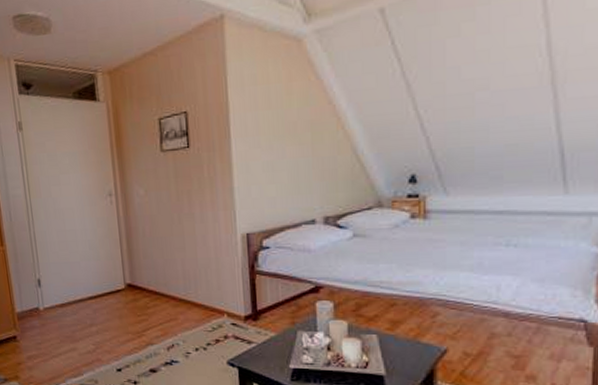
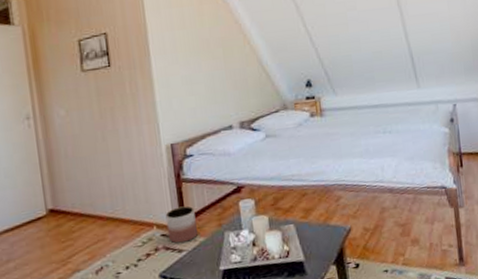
planter: none [237,298,270,334] -> present [165,205,198,244]

